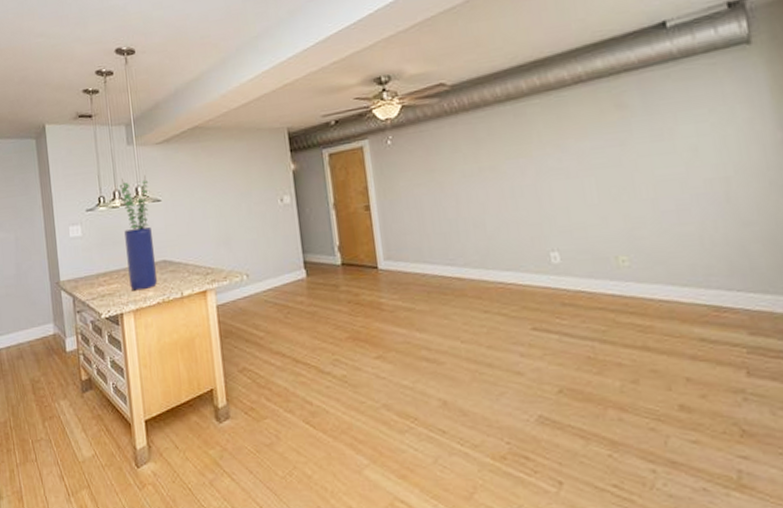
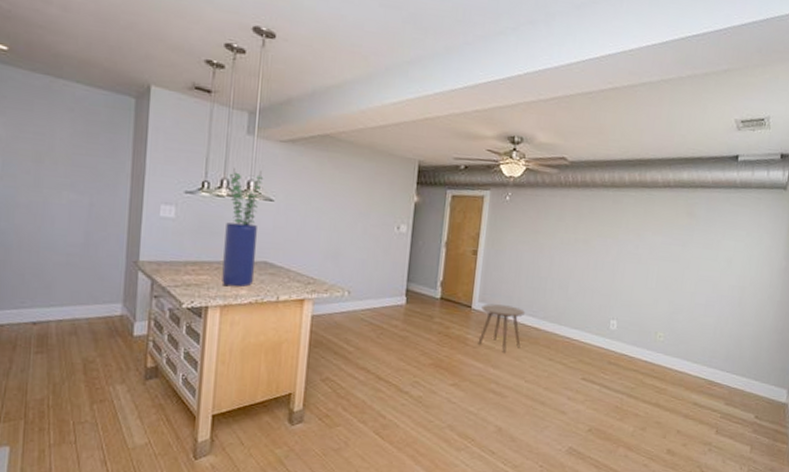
side table: none [389,257,445,312] -> present [477,304,526,353]

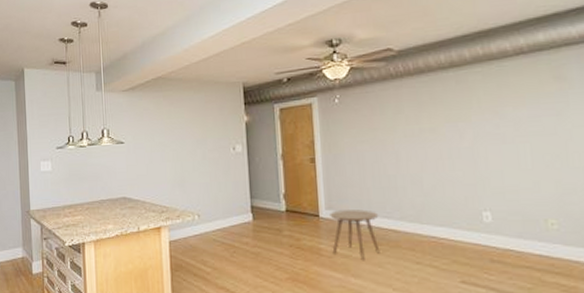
vase: present [221,167,263,288] -> none [88,119,118,223]

